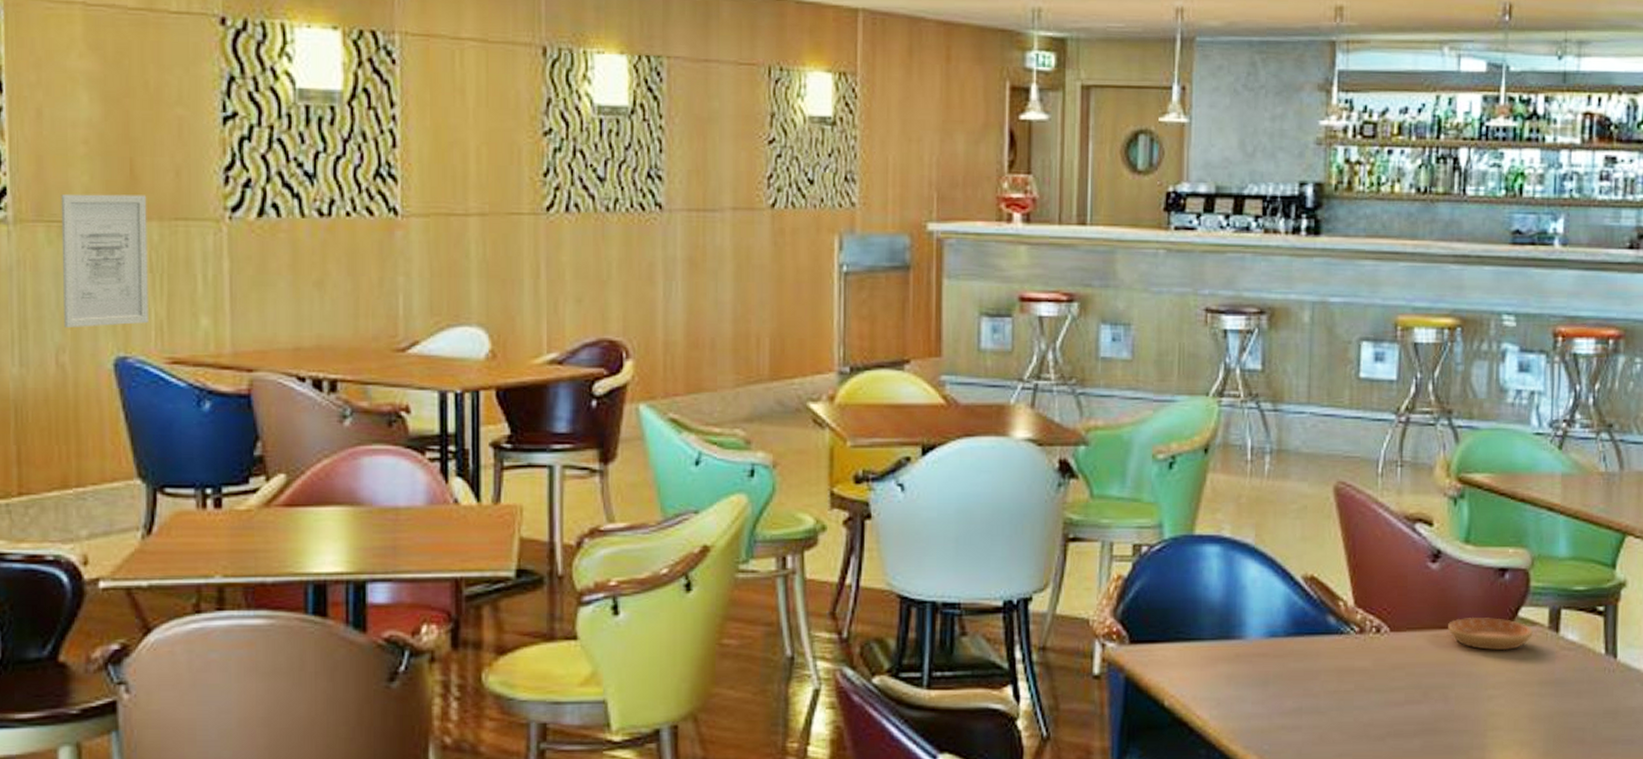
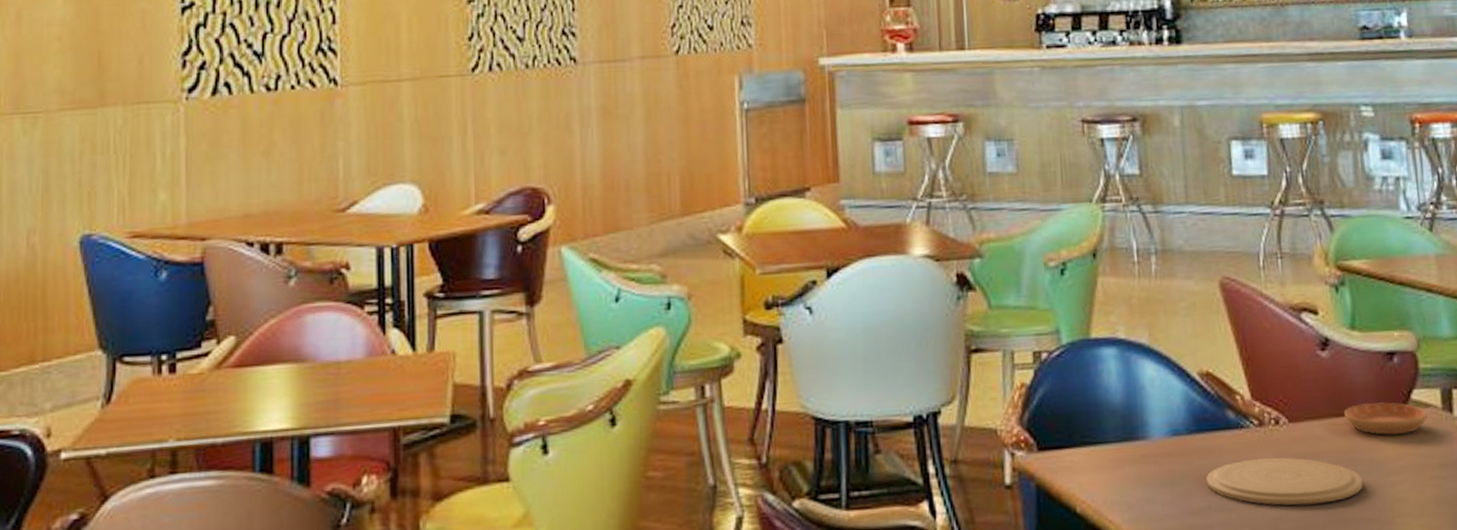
wall art: present [61,194,148,327] -> none [35,83,113,210]
plate: none [1299,664,1460,713] -> present [1206,457,1364,506]

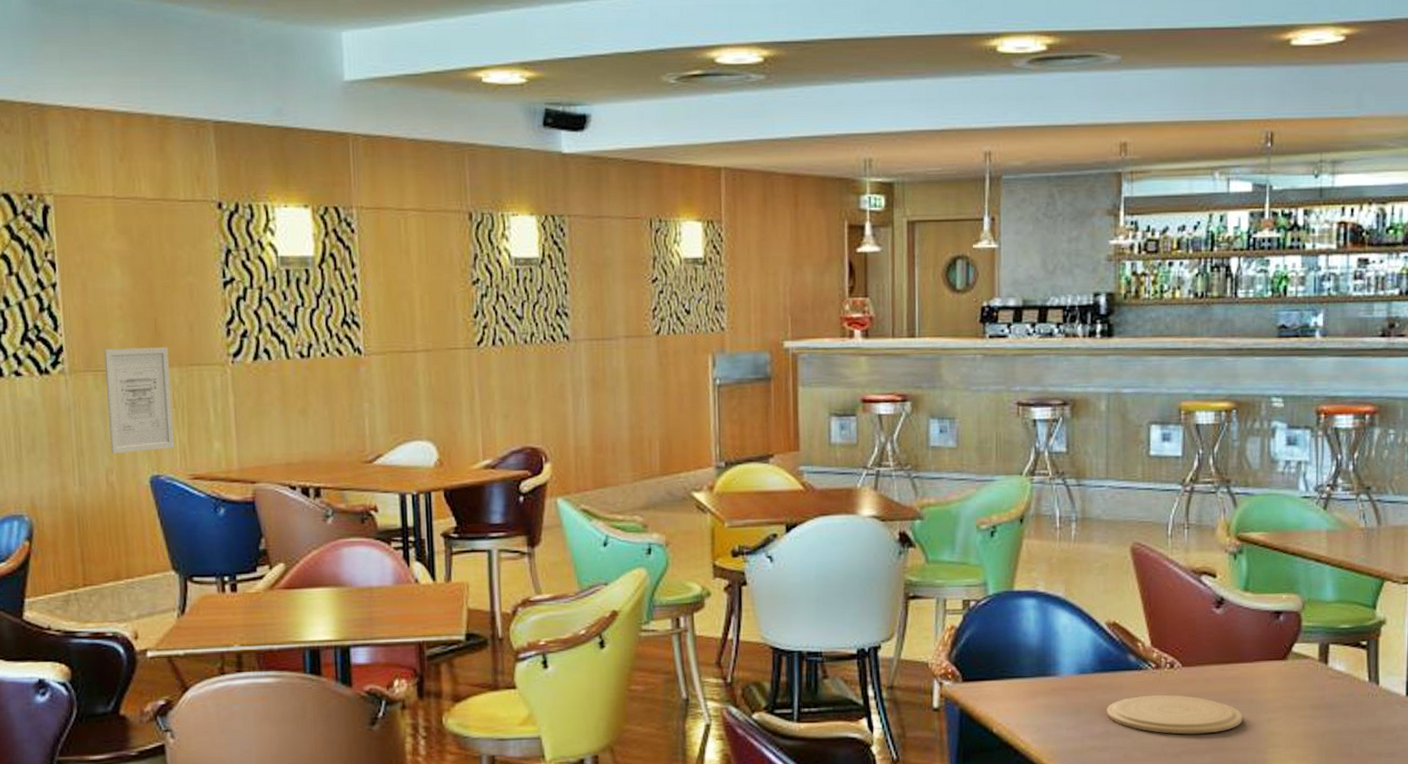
wall art: none [35,83,113,210] -> present [104,347,174,454]
saucer: present [1344,402,1429,436] -> none [1232,652,1306,681]

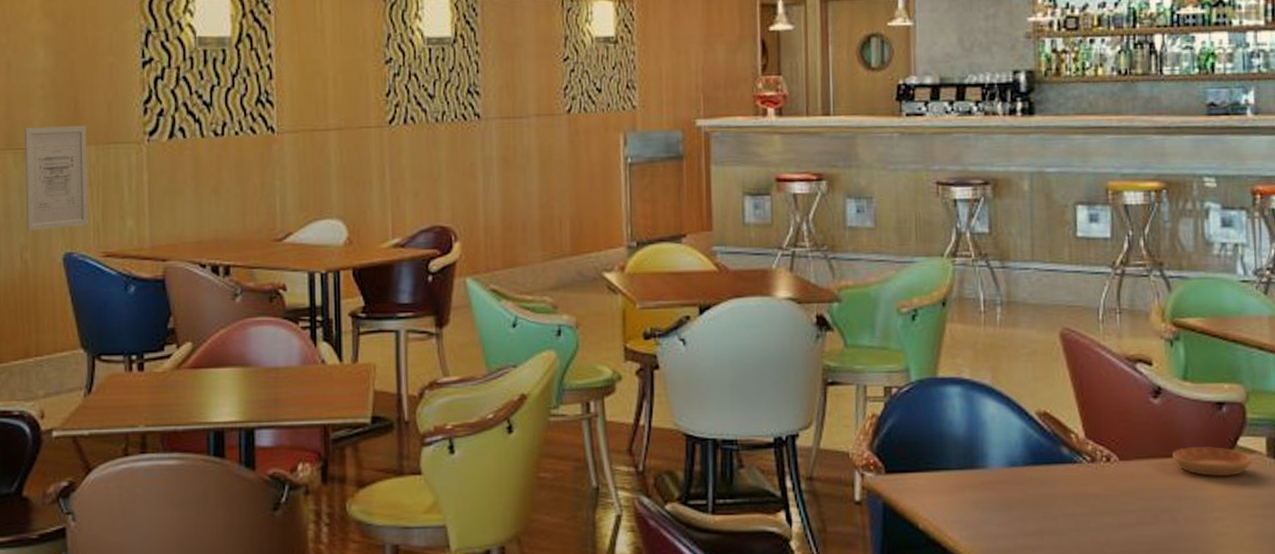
plate: present [1106,694,1243,735] -> none [1039,490,1188,534]
saucer: none [1232,652,1306,681] -> present [1172,446,1253,477]

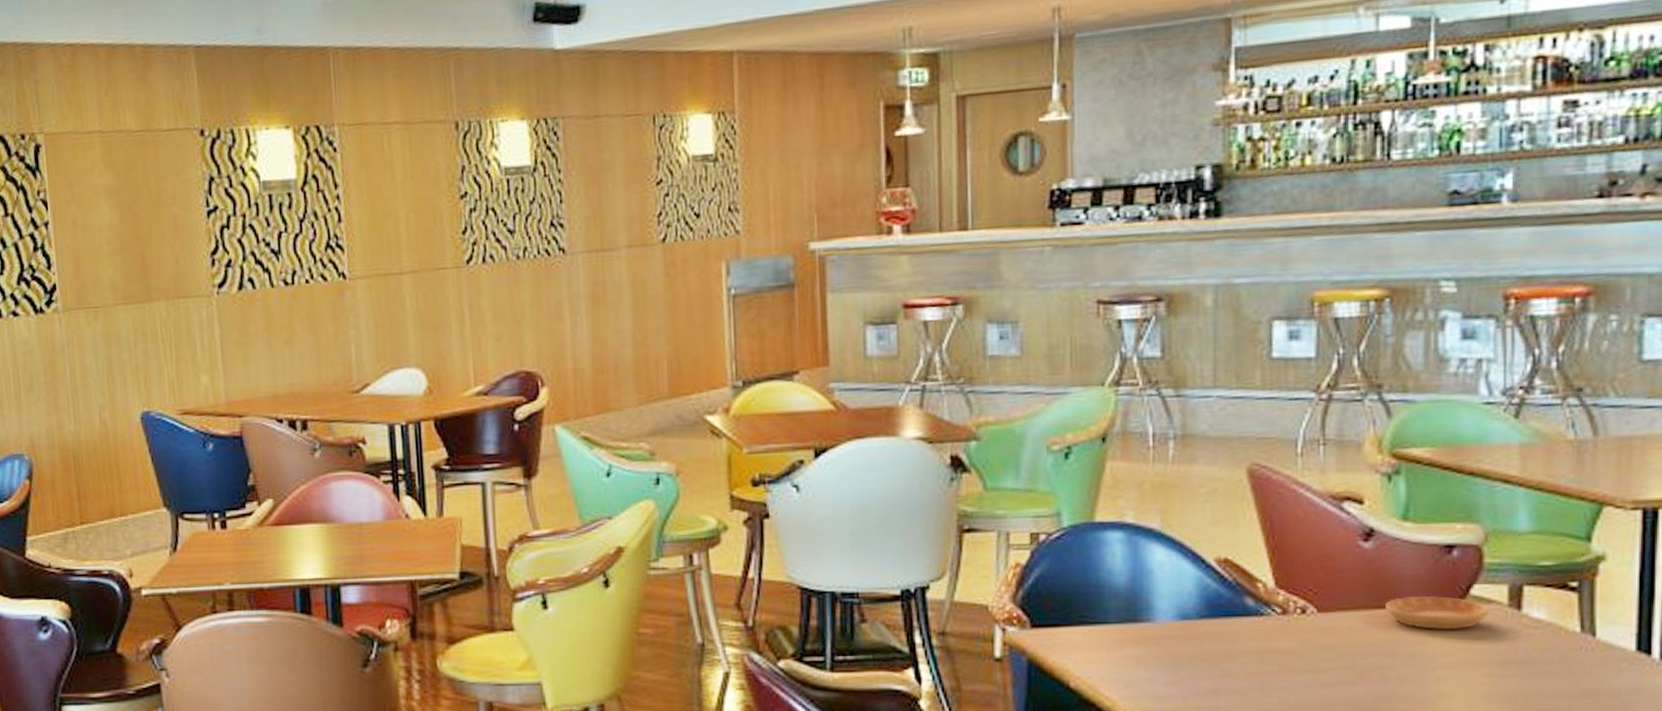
wall art: present [24,125,88,231] -> none [94,280,163,391]

